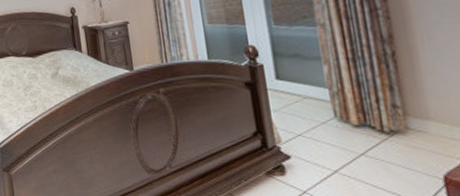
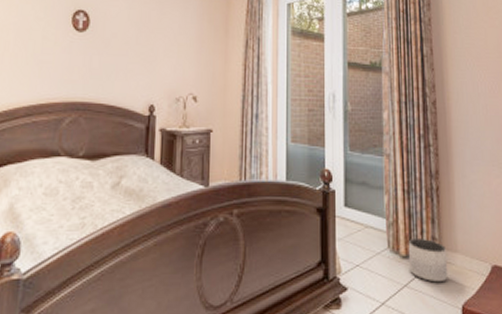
planter: none [360,106,420,152] -> present [408,237,448,283]

